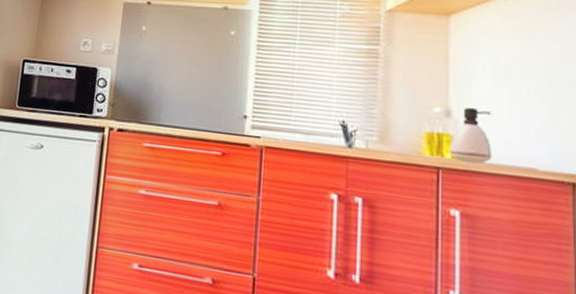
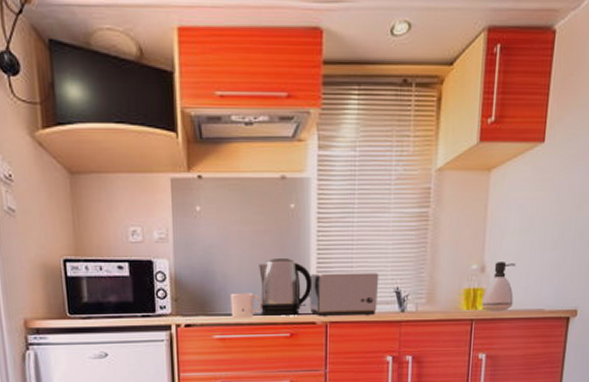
mug: none [163,105,196,132] -> present [230,292,262,319]
kettle: none [193,77,249,136] -> present [259,257,313,317]
toaster: none [244,96,322,147] -> present [309,272,379,317]

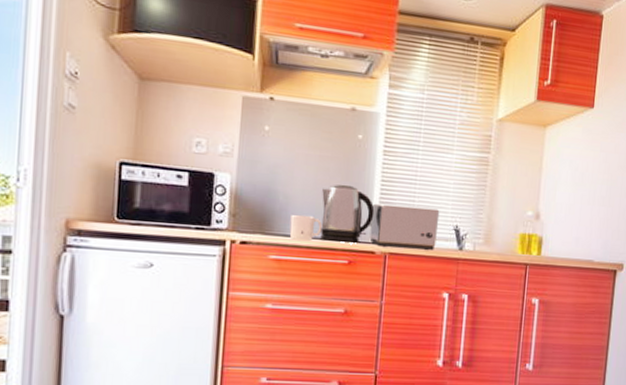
soap dispenser: present [482,262,516,312] -> none [536,211,568,259]

